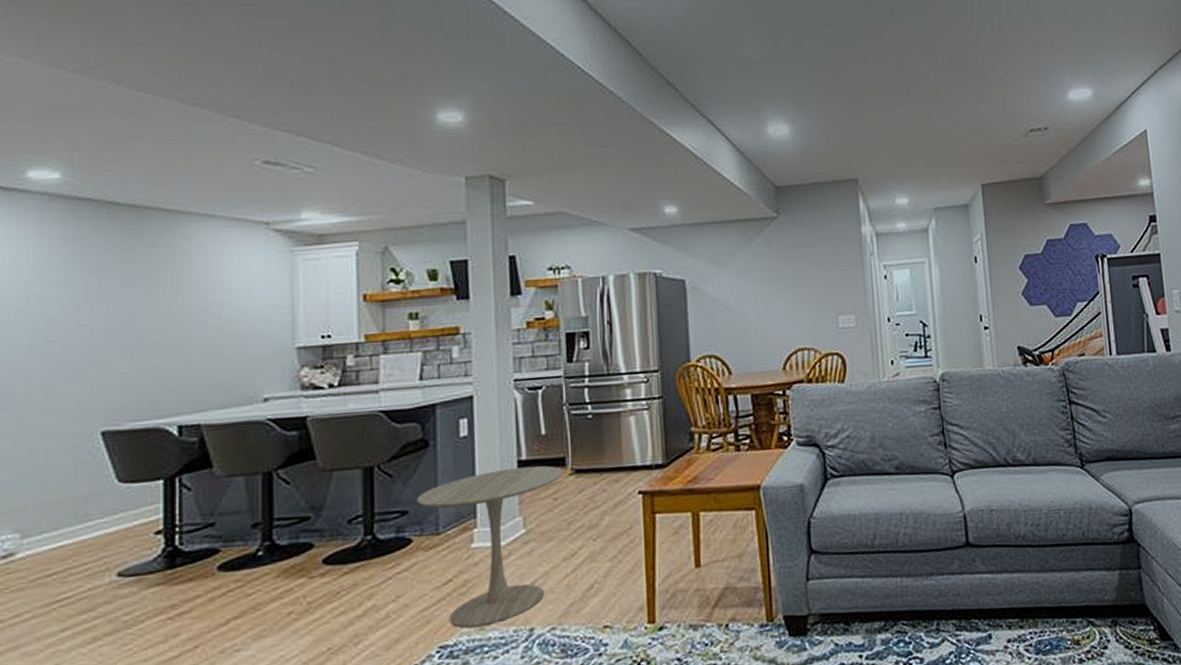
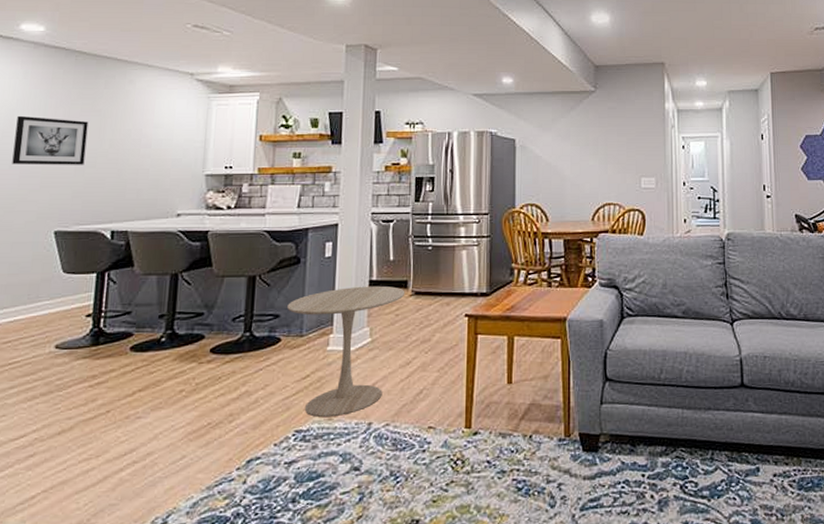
wall art: none [34,288,134,351] -> present [12,115,89,165]

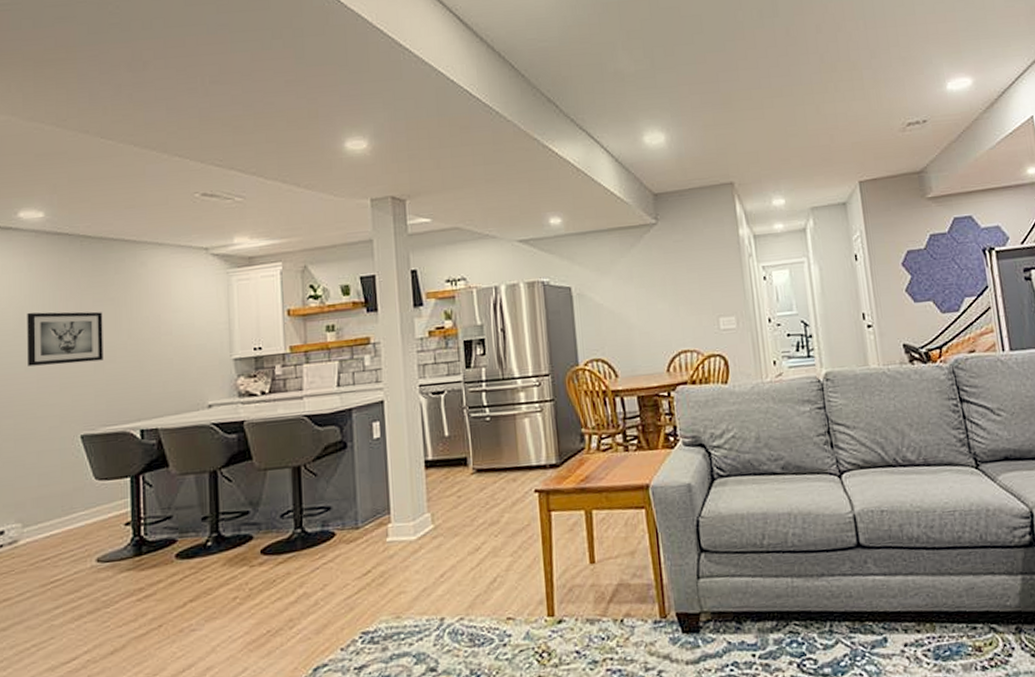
side table: present [287,285,405,417] -> none [338,465,466,616]

